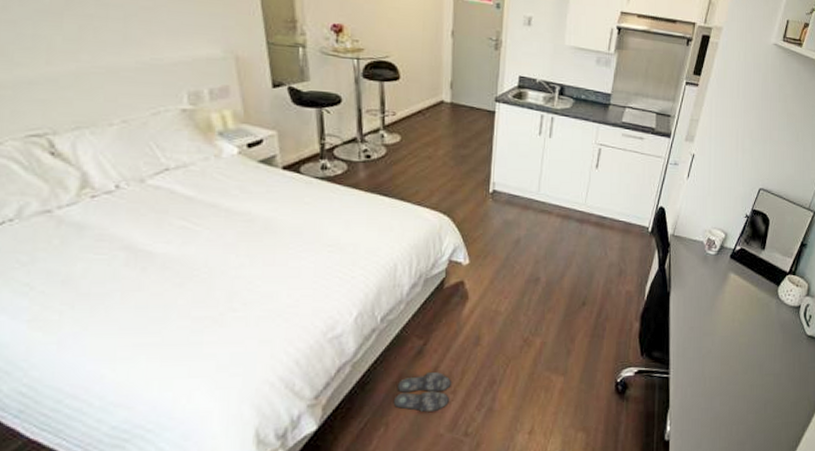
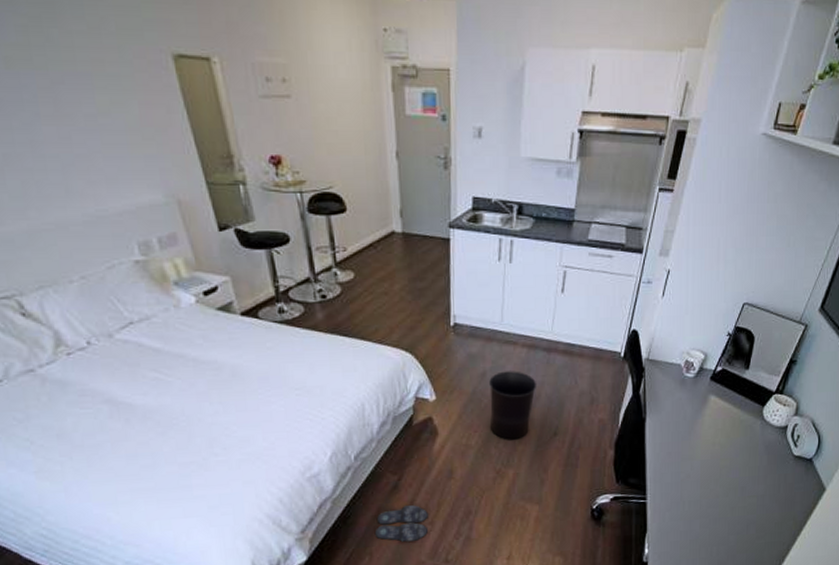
waste bin: none [521,239,569,308] -> present [489,371,537,440]

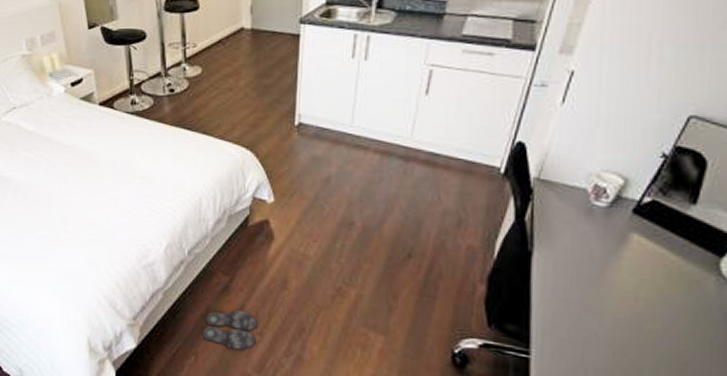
waste bin: present [489,371,537,440] -> none [333,178,390,257]

